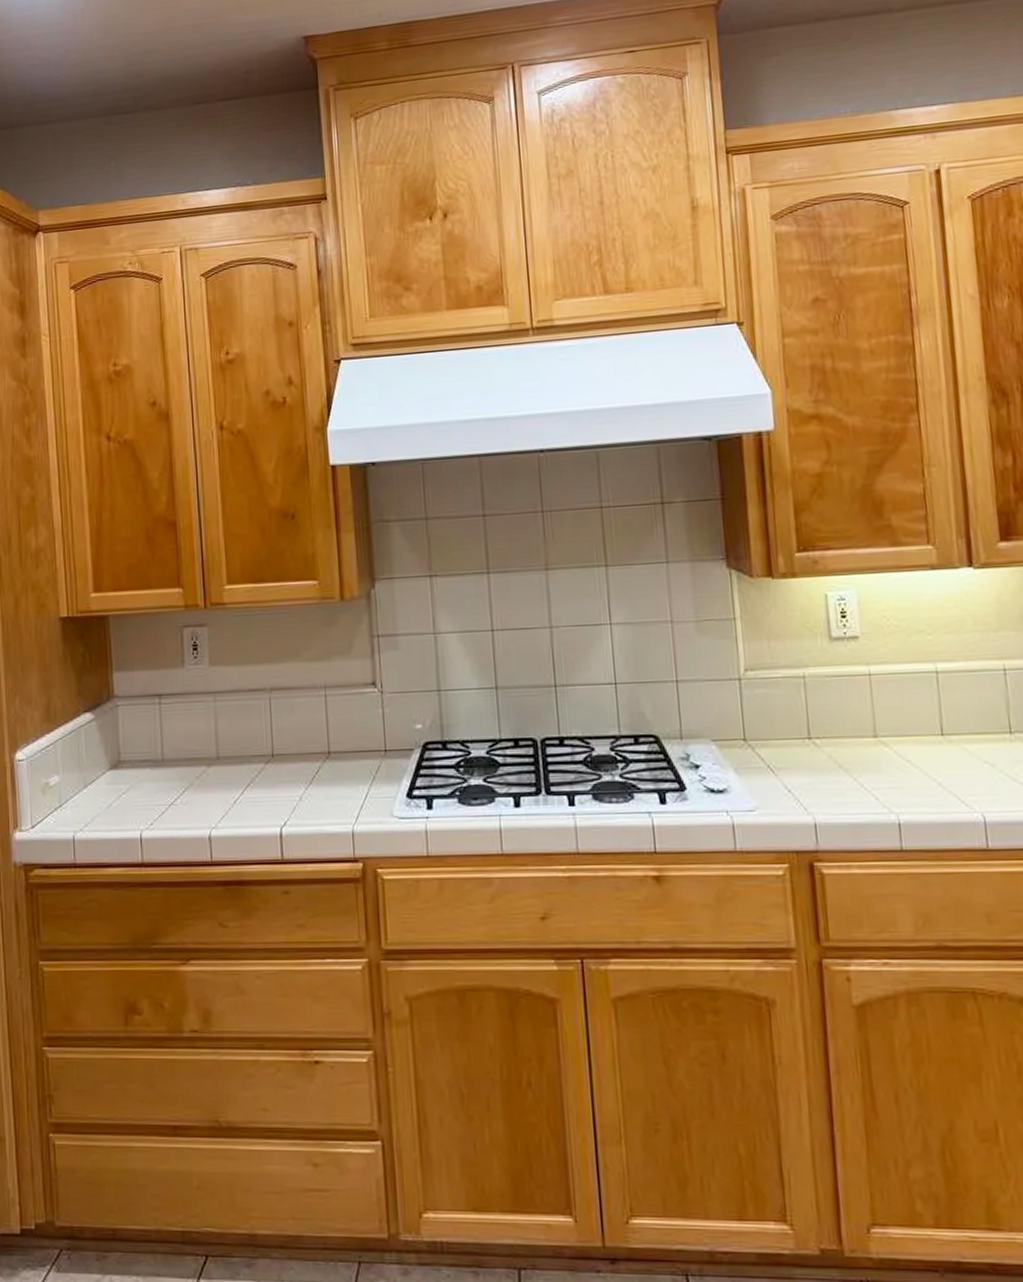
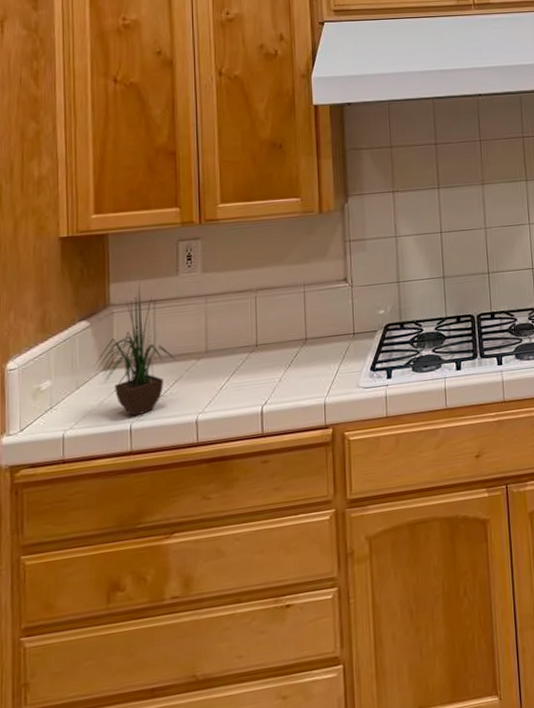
potted plant: none [101,672,185,824] -> present [95,282,176,416]

